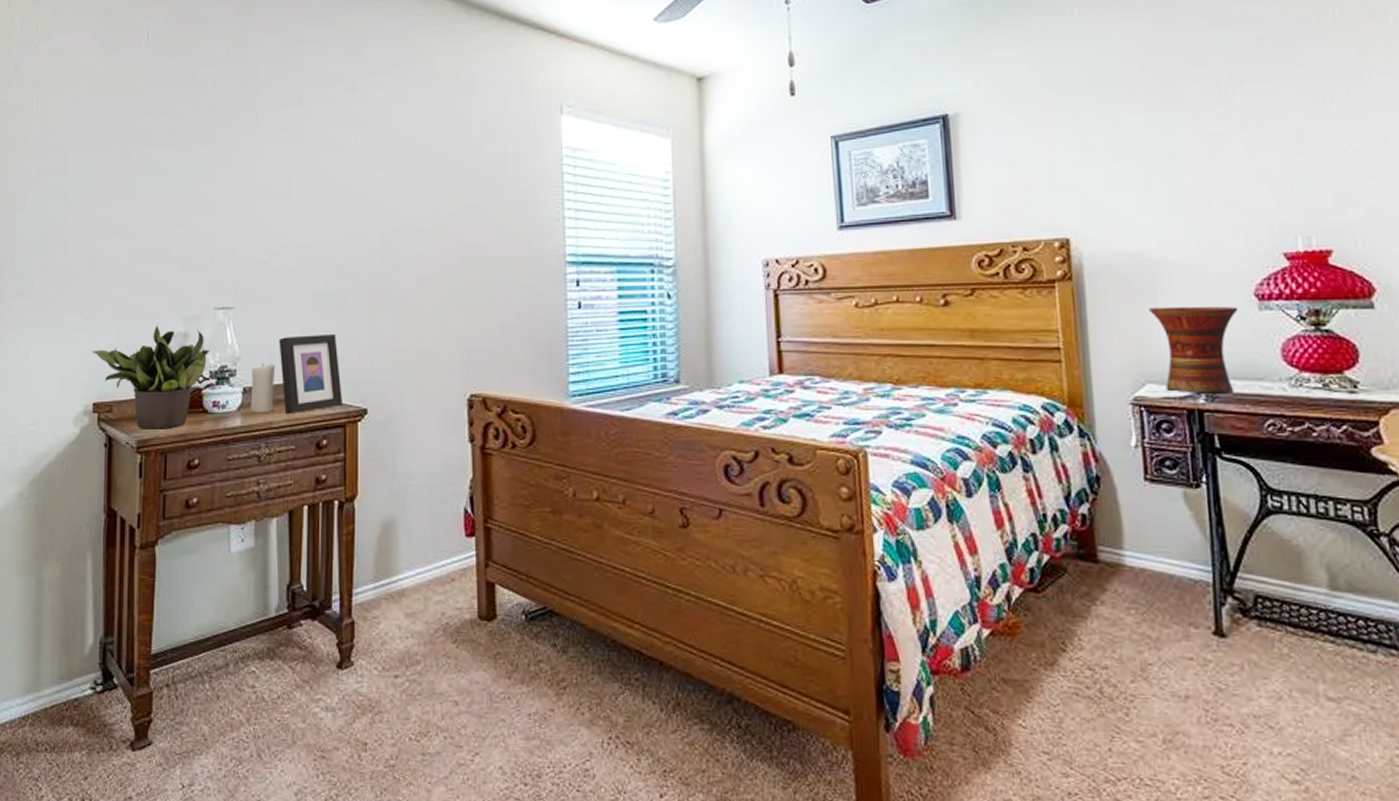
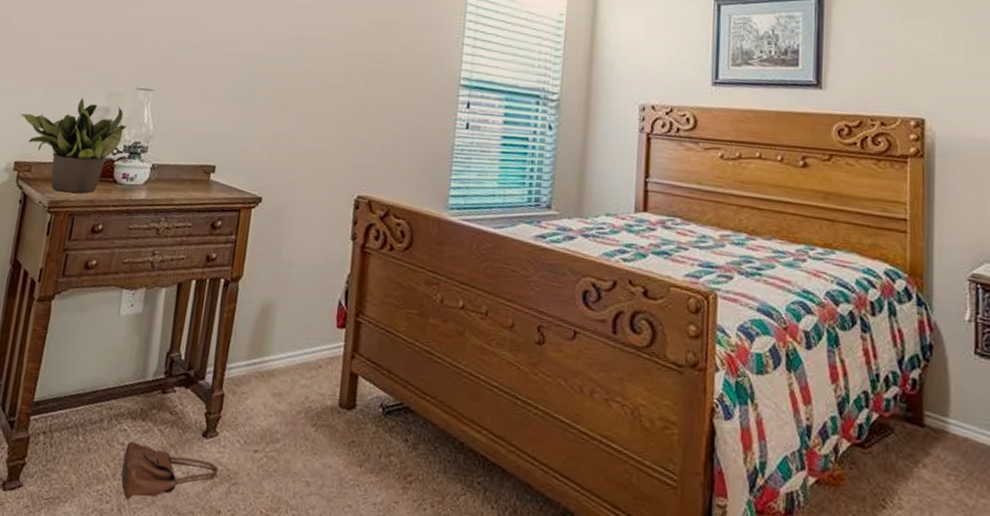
candle: present [250,363,276,414] -> none [155,143,184,190]
handbag: none [255,682,359,745] -> present [121,440,219,501]
picture frame: present [279,334,342,415] -> none [187,122,243,194]

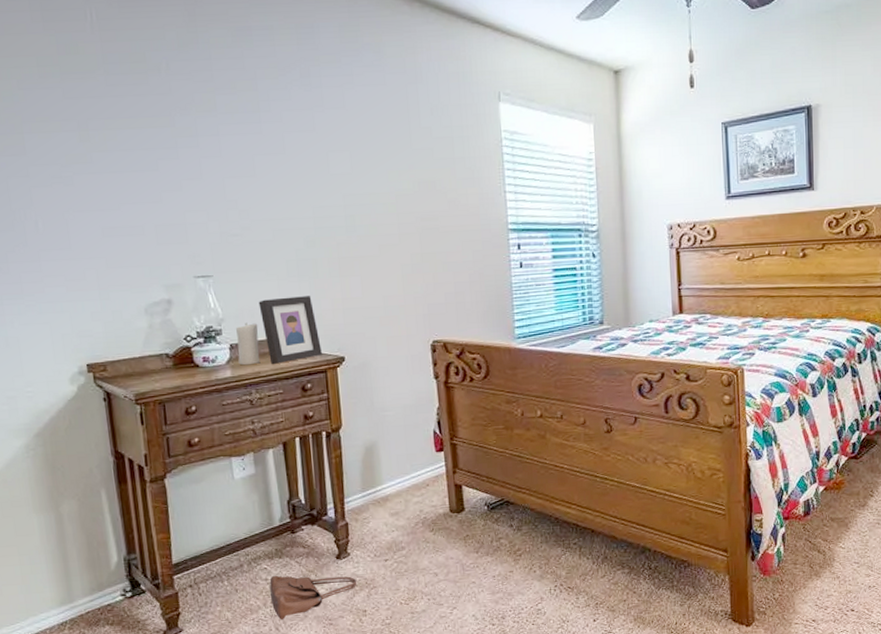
potted plant: present [20,97,126,193] -> none [78,293,194,384]
candle: none [155,143,184,190] -> present [236,322,261,366]
picture frame: none [187,122,243,194] -> present [258,296,322,365]

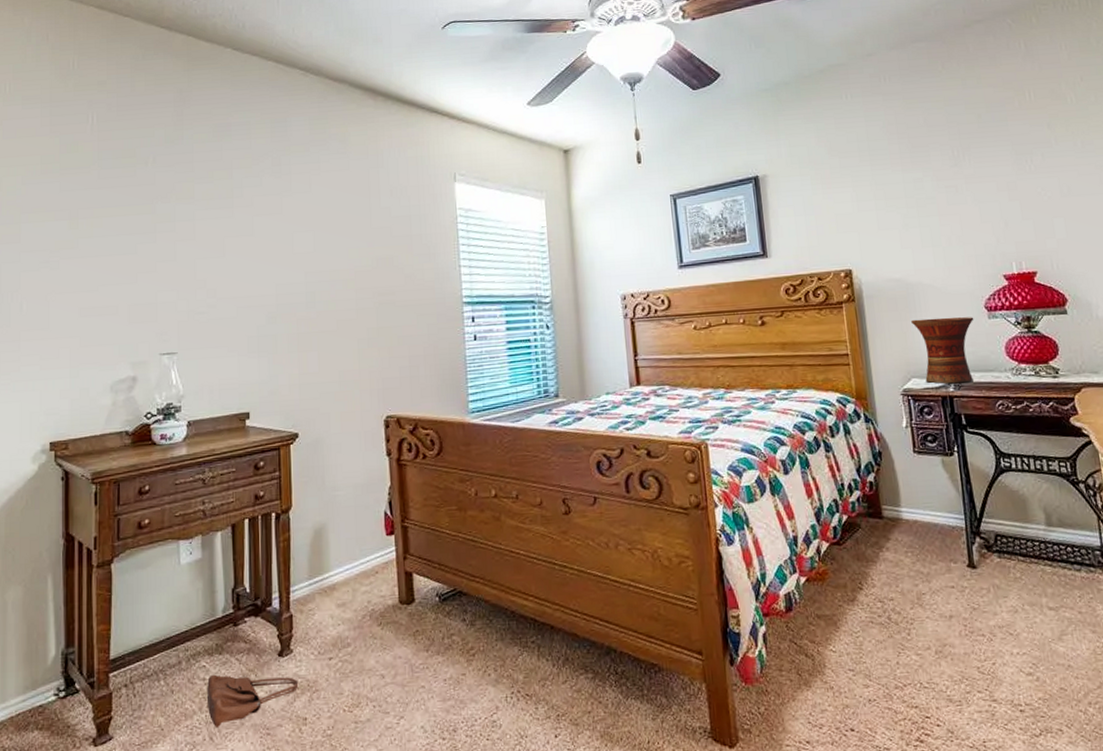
candle: present [236,322,261,366] -> none [194,399,216,443]
picture frame: present [258,296,322,365] -> none [218,371,276,443]

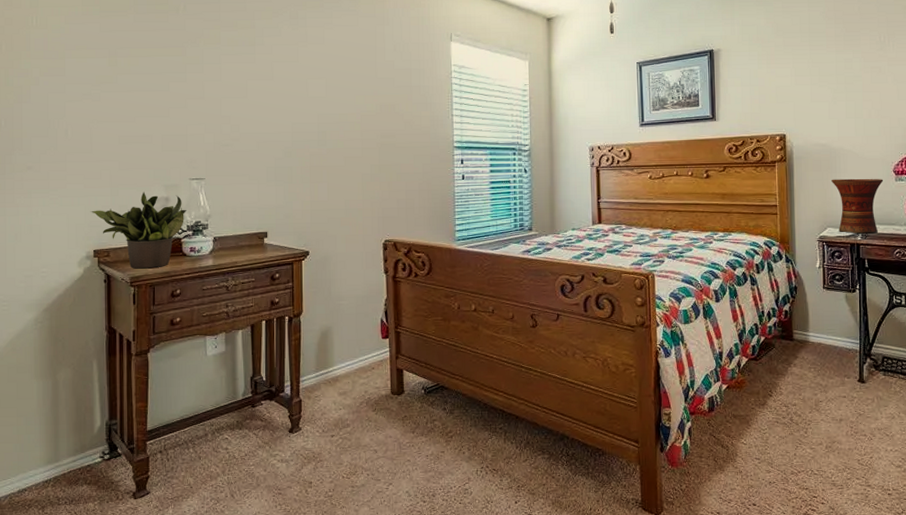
potted plant: none [47,371,156,463] -> present [91,191,186,269]
handbag: present [206,674,299,729] -> none [228,445,306,488]

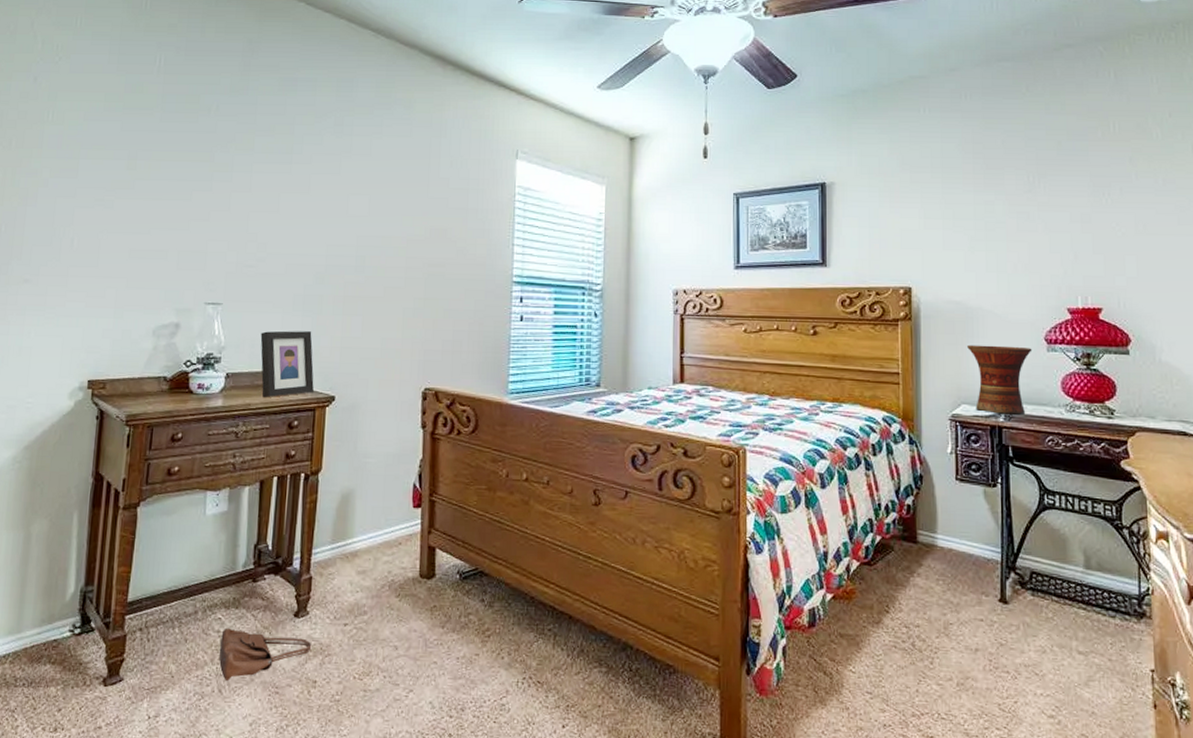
potted plant: present [91,191,186,269] -> none [90,315,198,406]
handbag: none [228,445,306,488] -> present [219,627,312,682]
picture frame: none [241,198,290,257] -> present [260,330,314,398]

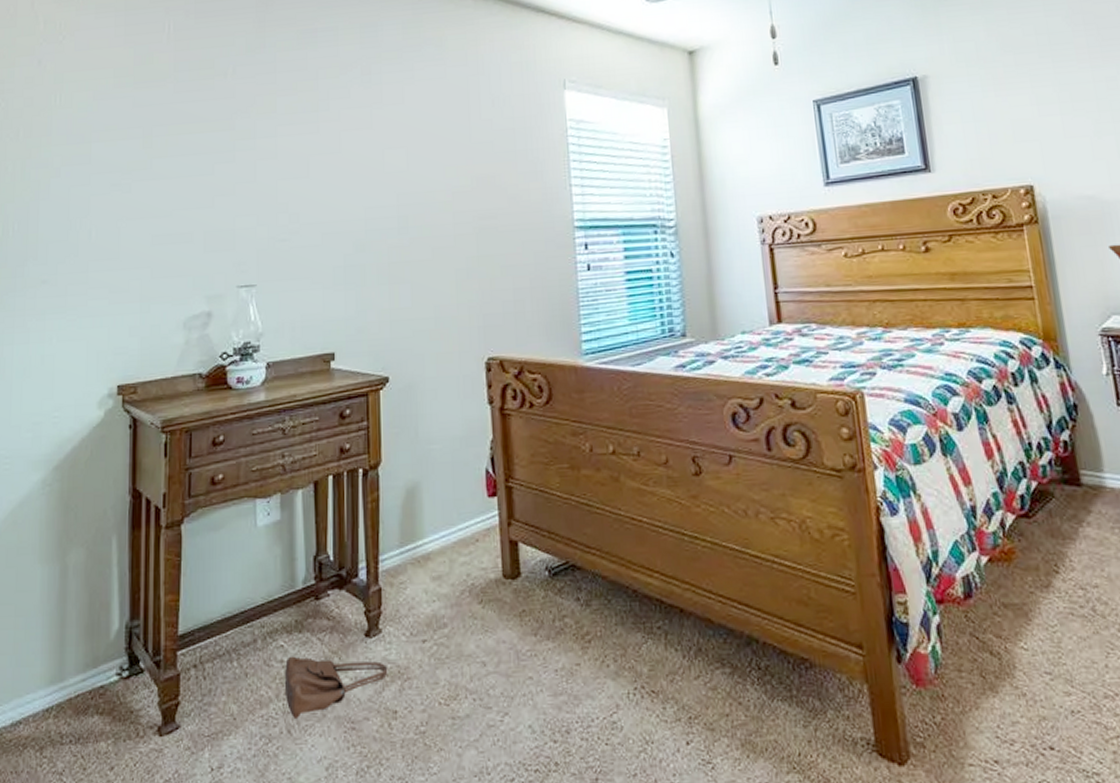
picture frame: present [260,330,314,398] -> none [301,306,364,387]

